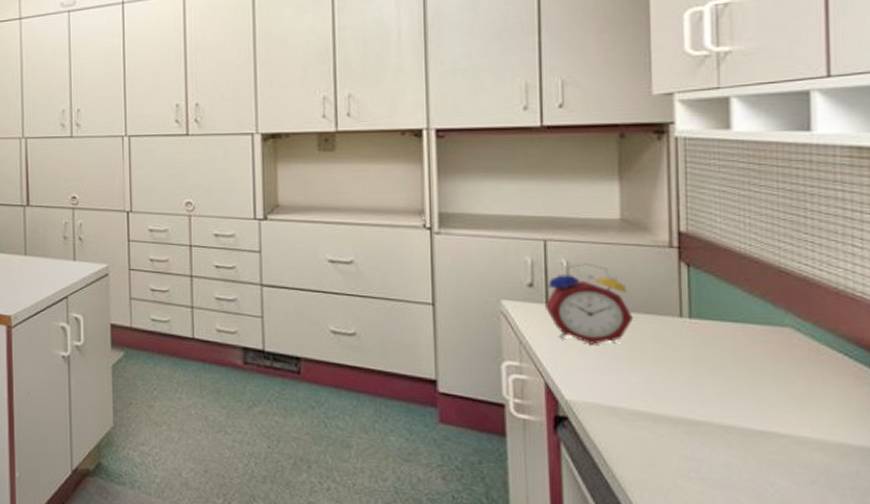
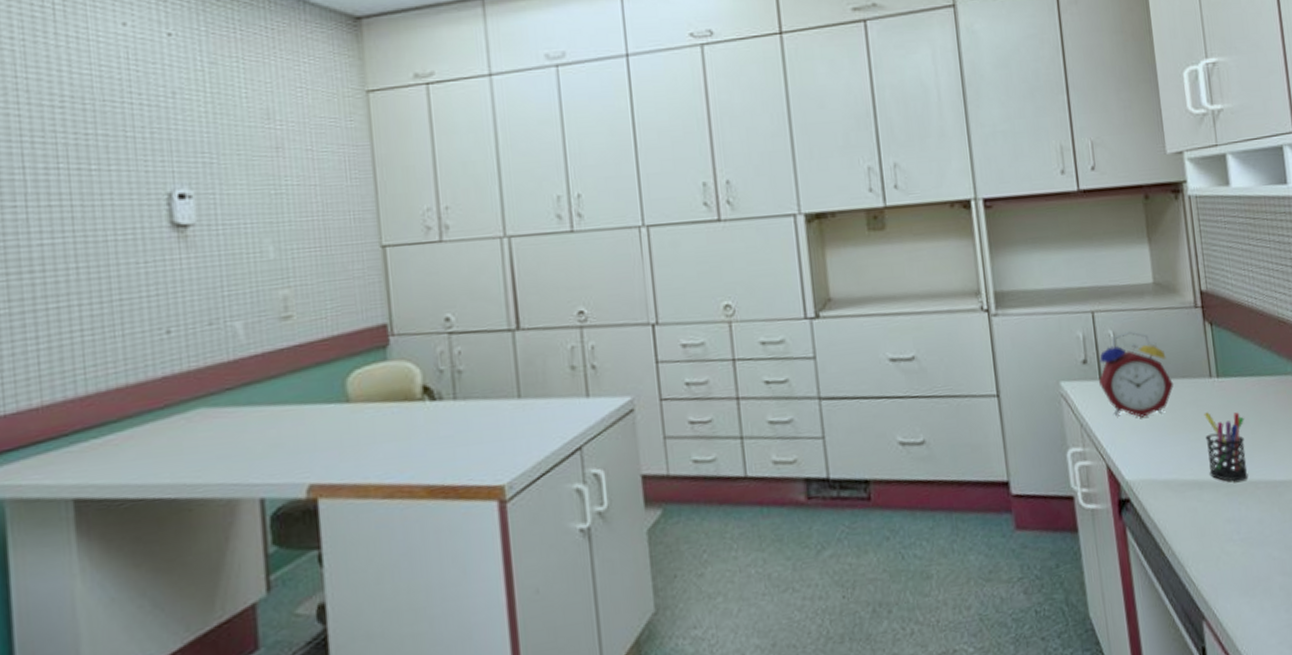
pen holder: none [667,350,720,422] -> present [1204,412,1248,481]

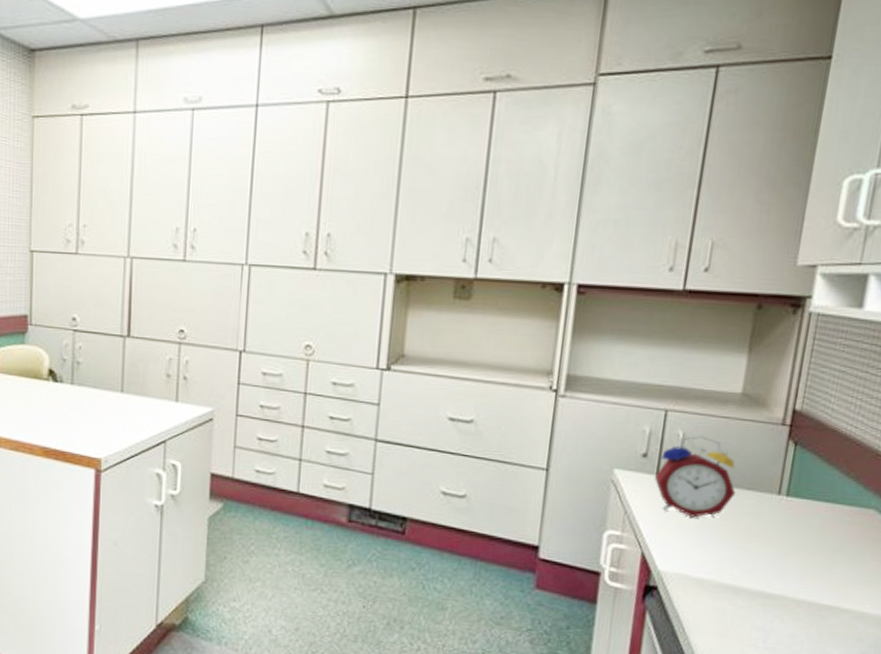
pen holder: present [1204,412,1248,481] -> none [749,526,805,596]

